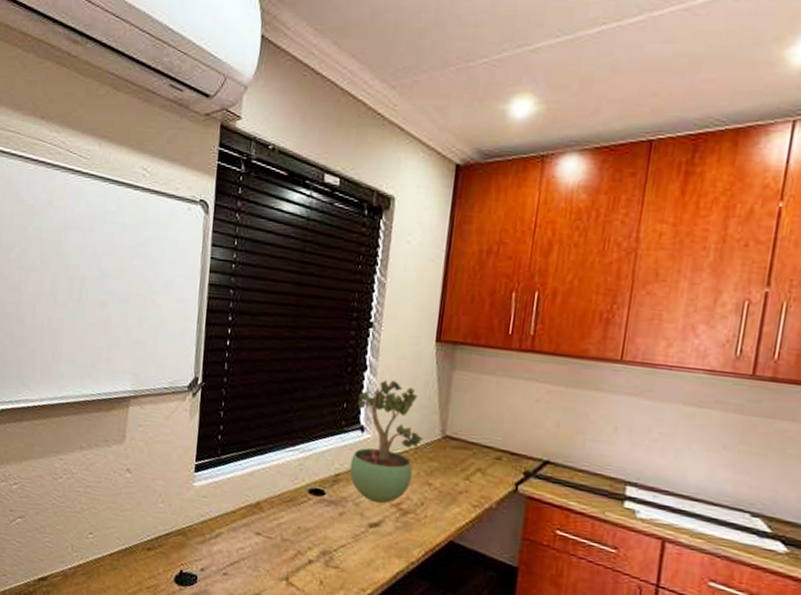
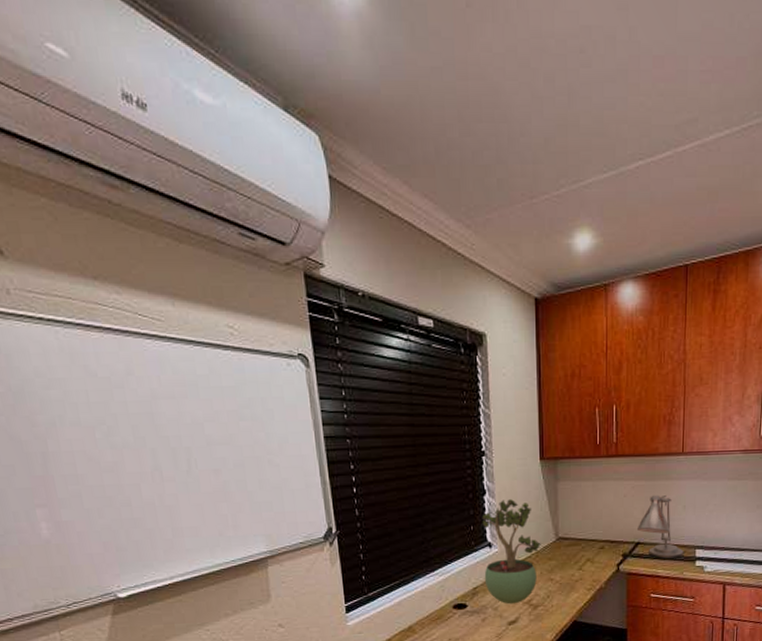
desk lamp: none [548,406,611,492] -> present [638,495,685,559]

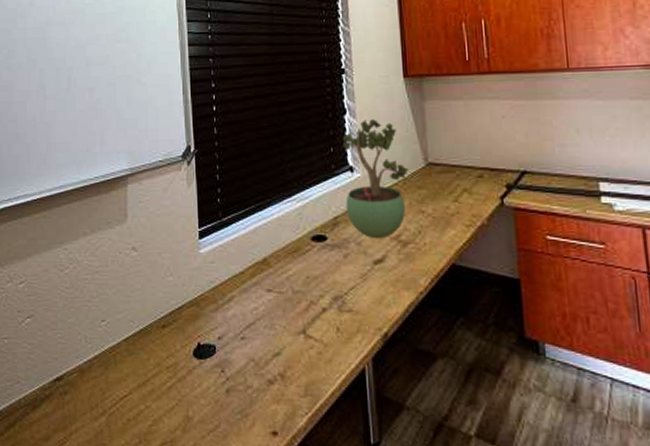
desk lamp: present [638,495,685,559] -> none [522,116,586,192]

